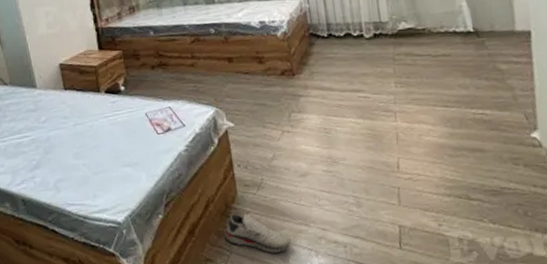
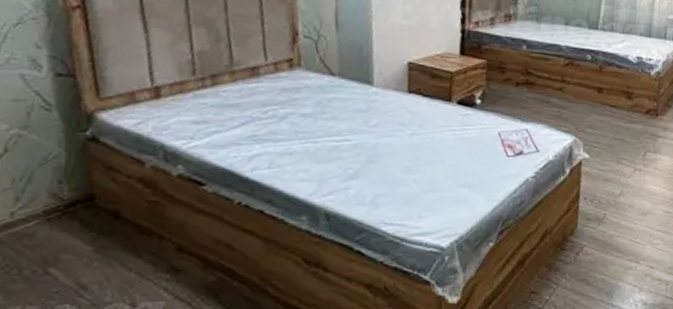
shoe: present [225,213,291,253] -> none [555,246,619,288]

